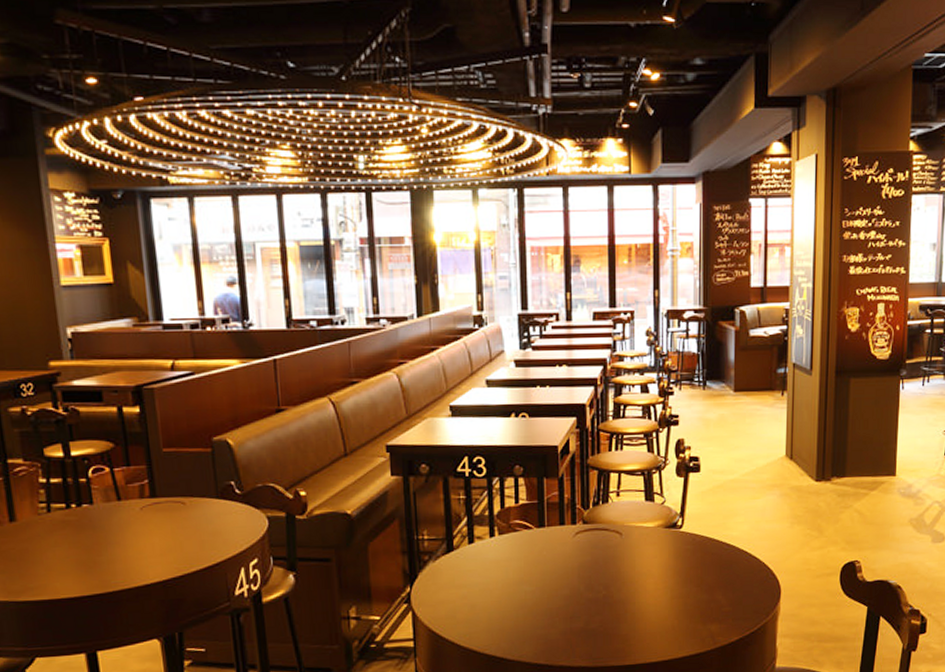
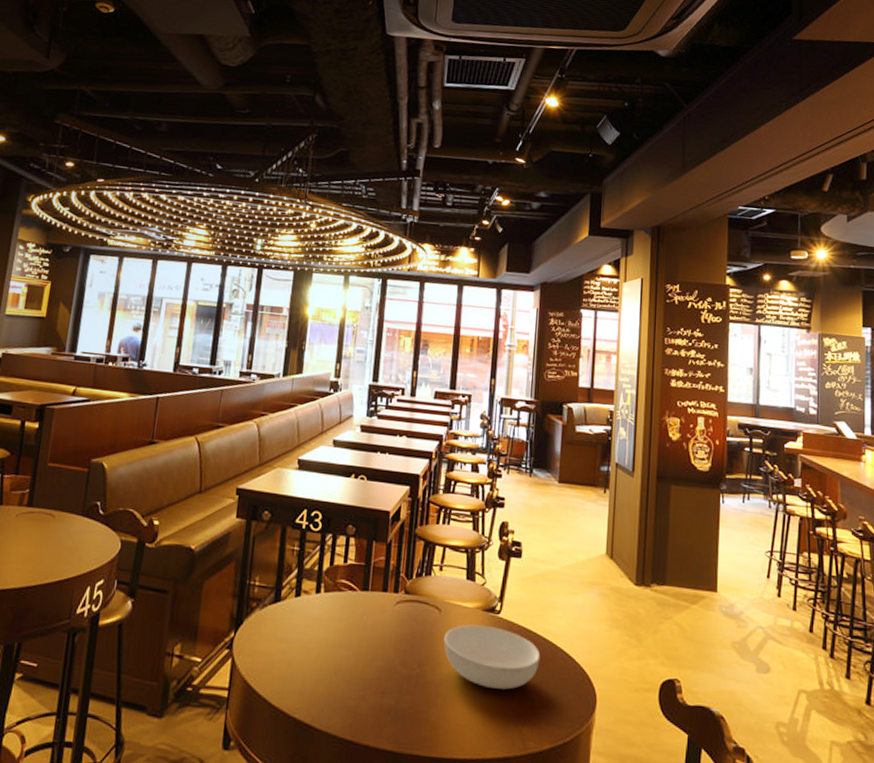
serving bowl: none [627,541,725,597] -> present [443,624,541,690]

